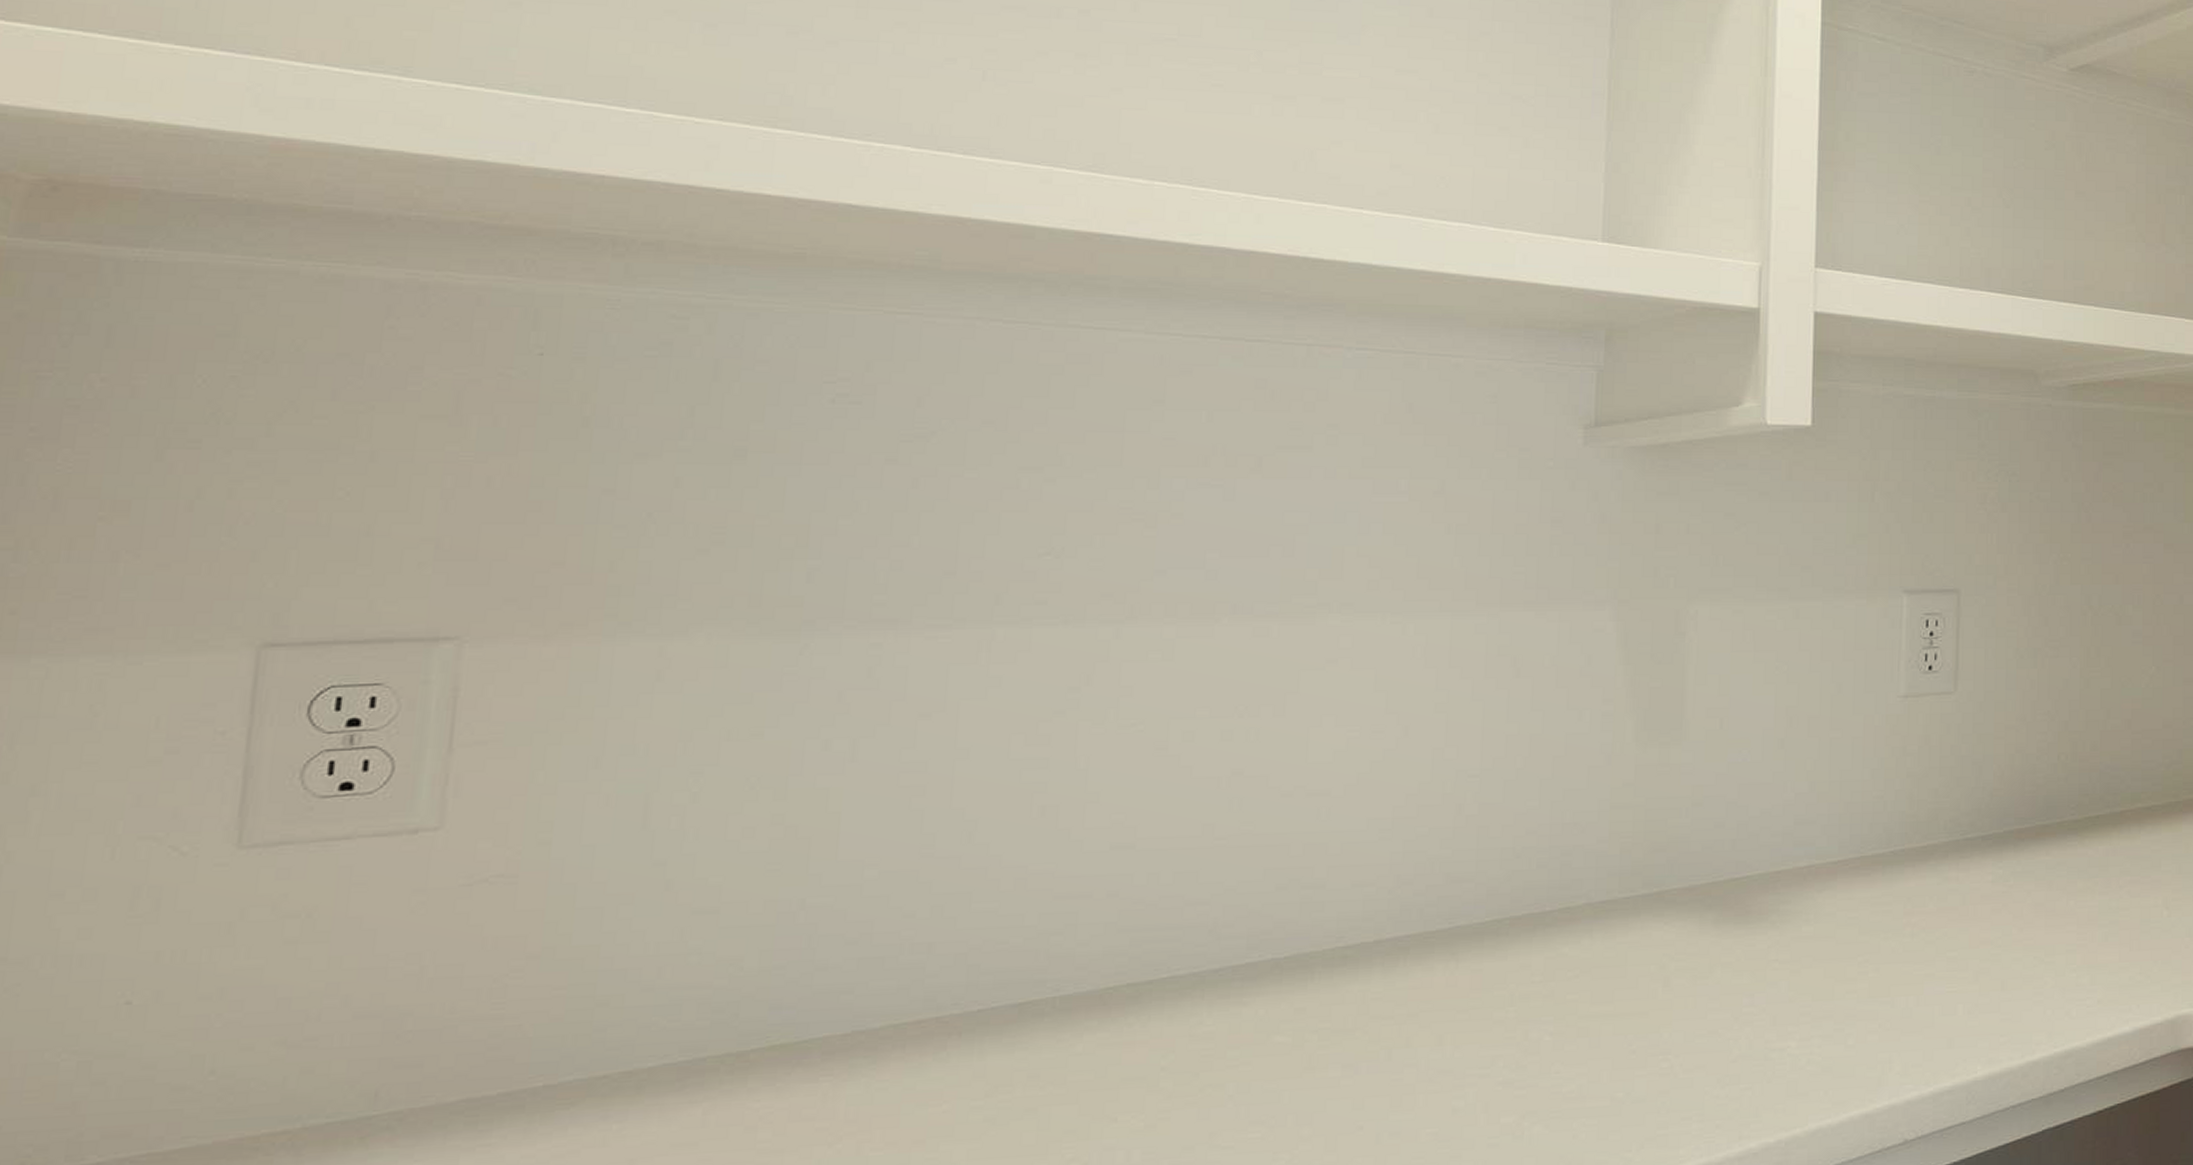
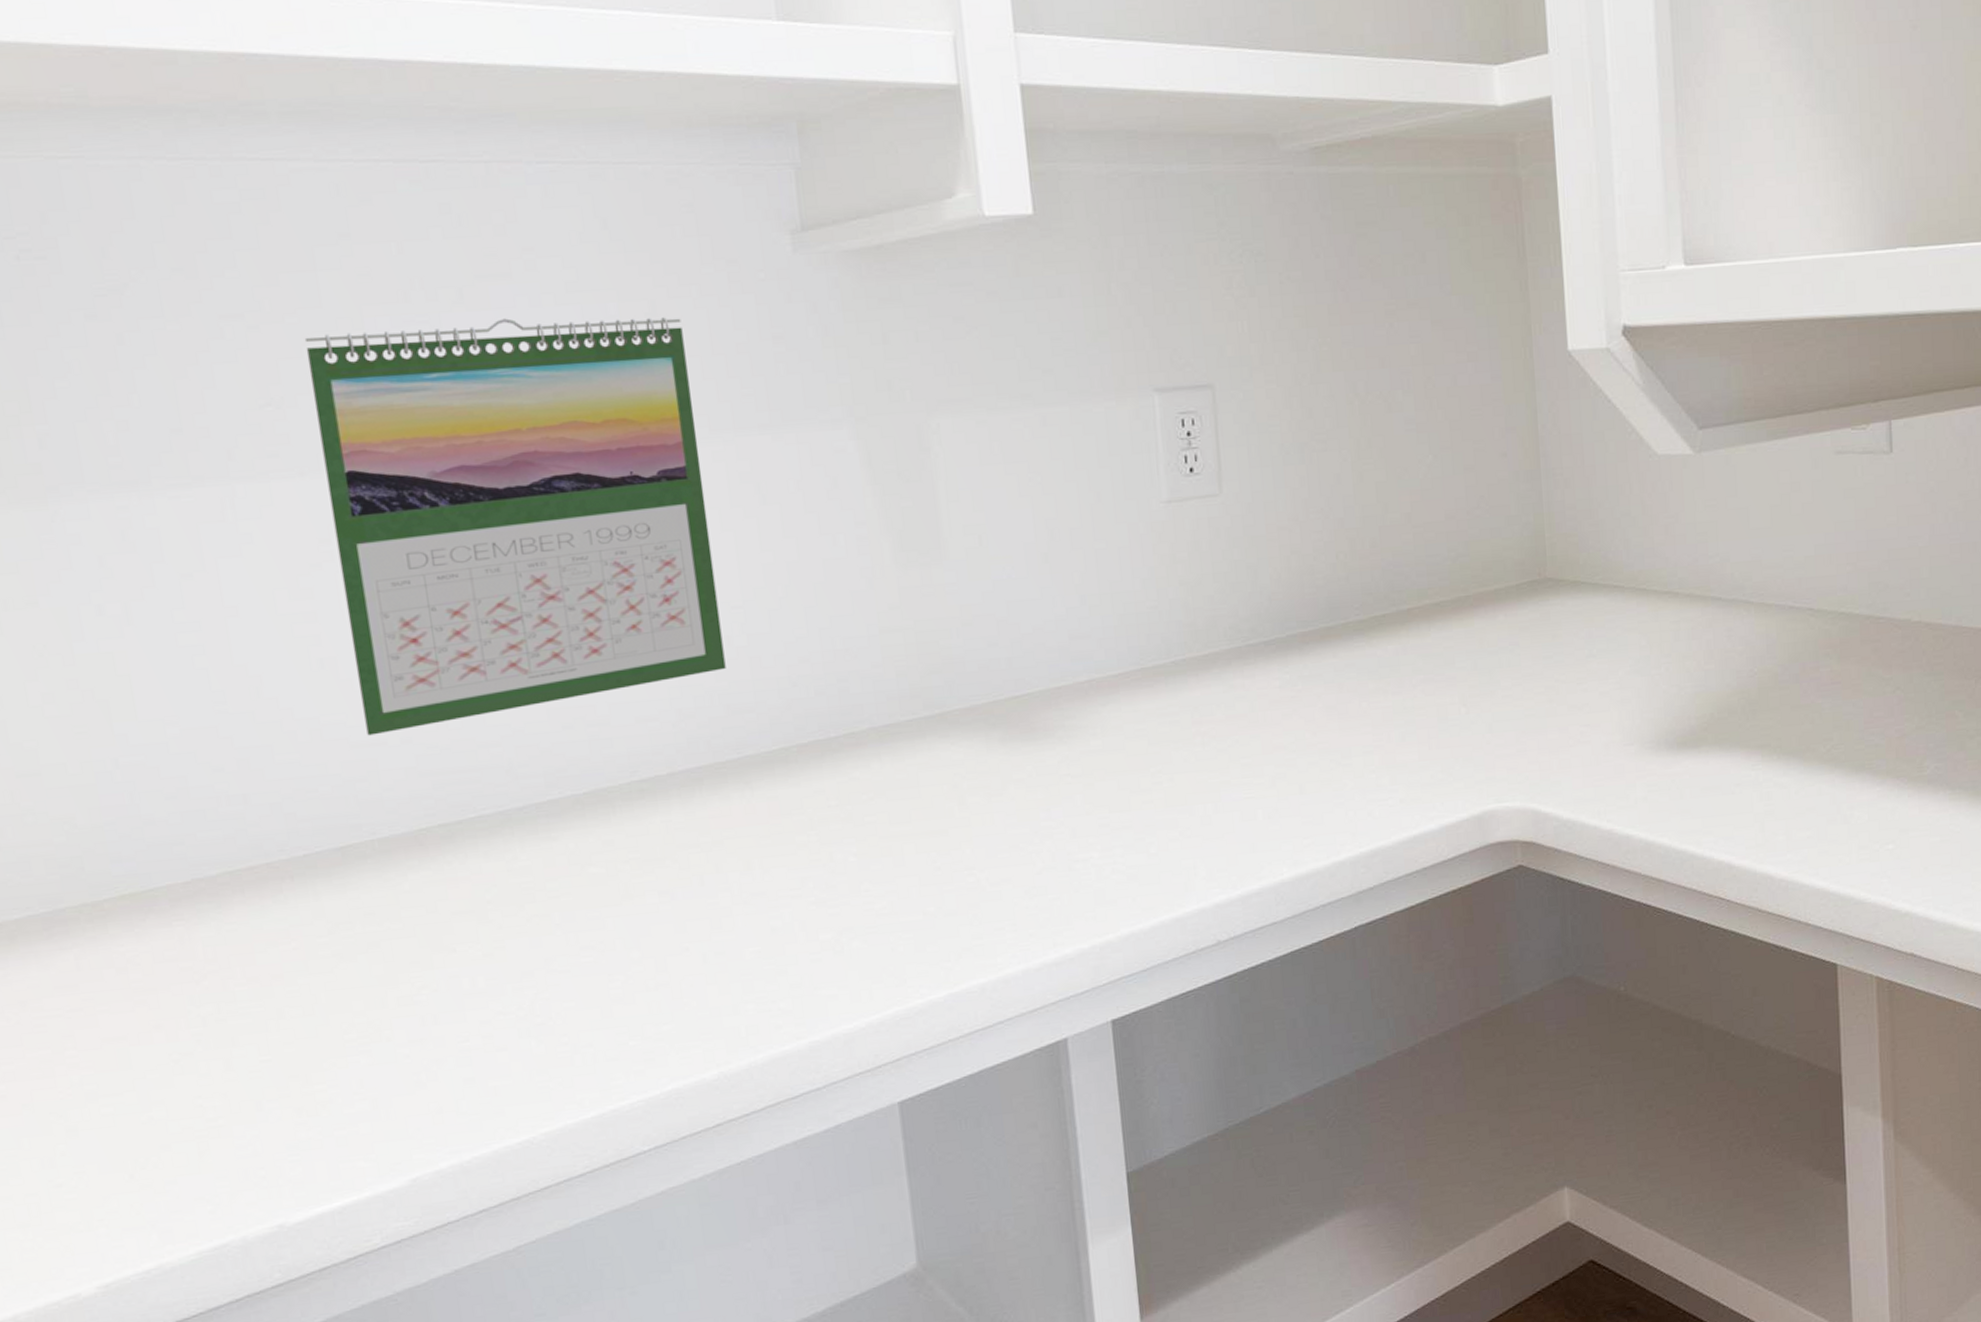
calendar: none [1074,487,1467,887] -> present [304,317,726,736]

